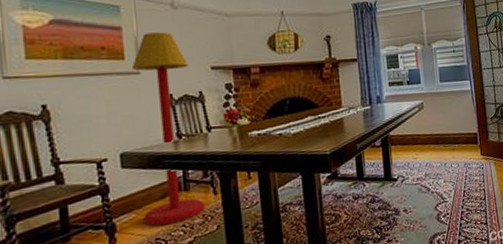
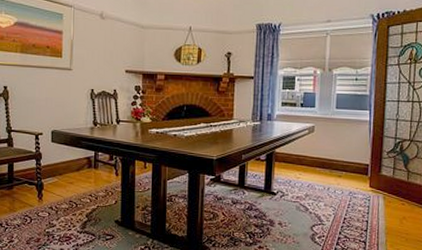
floor lamp: present [131,32,205,226] -> none [63,37,108,192]

